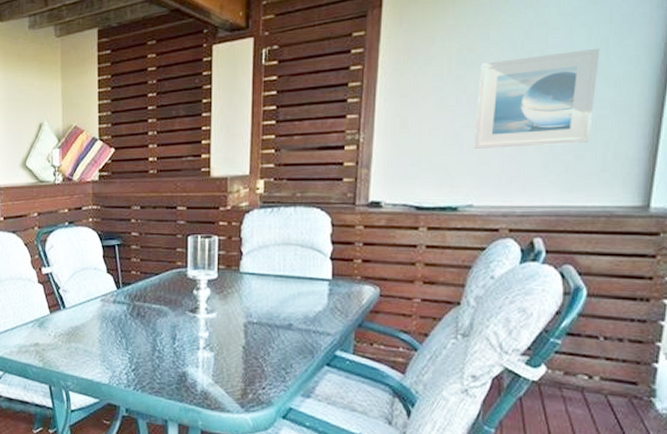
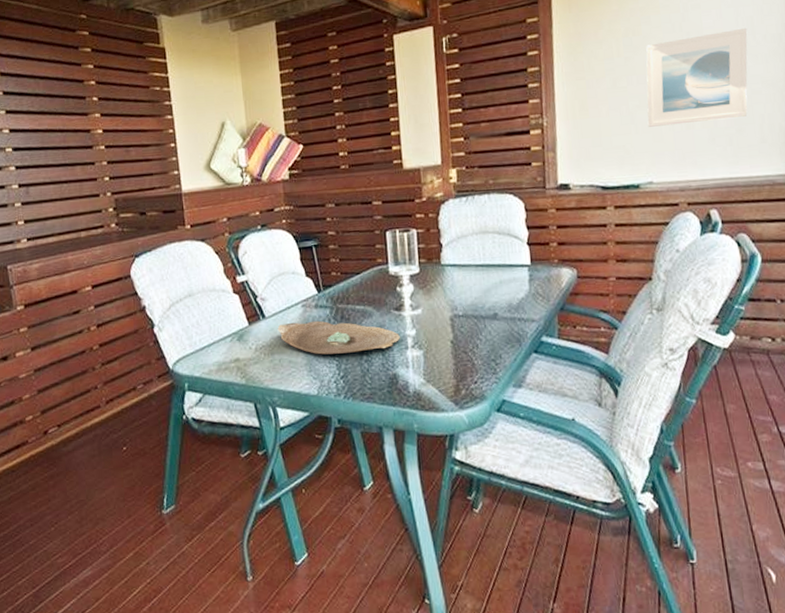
decorative bowl: none [76,315,193,348] -> present [277,320,400,355]

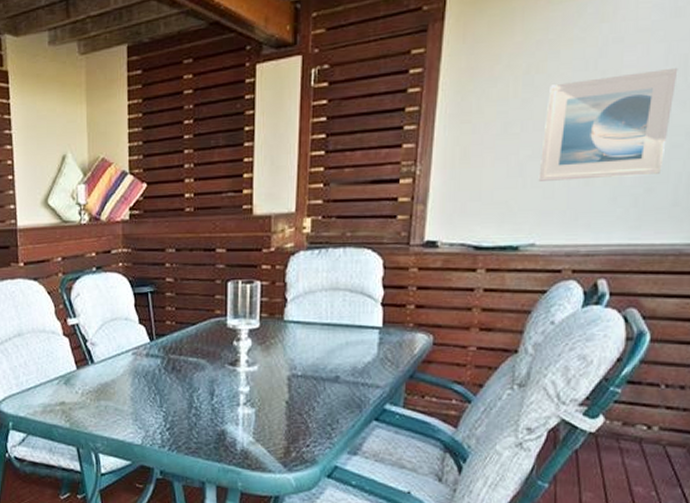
decorative bowl: present [277,320,400,355] -> none [105,370,232,405]

